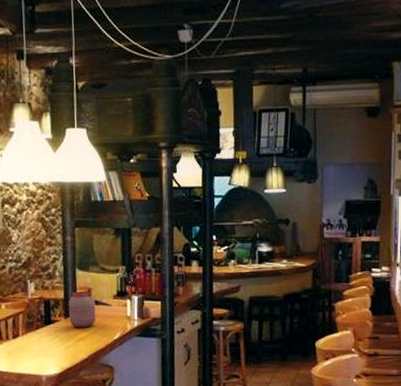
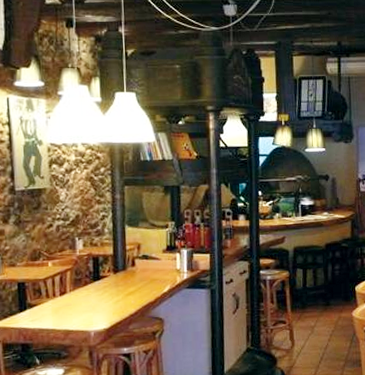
jar: present [69,291,96,328] -> none [118,246,146,283]

